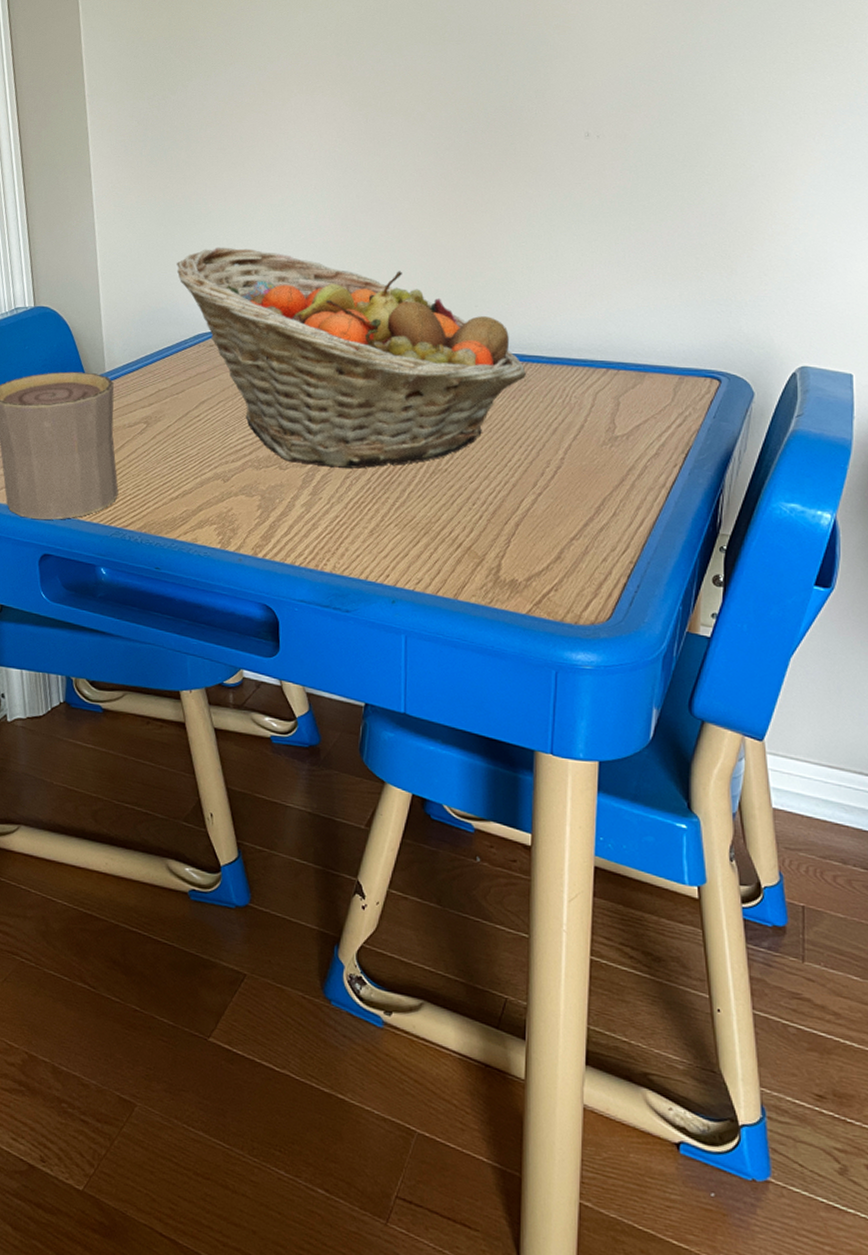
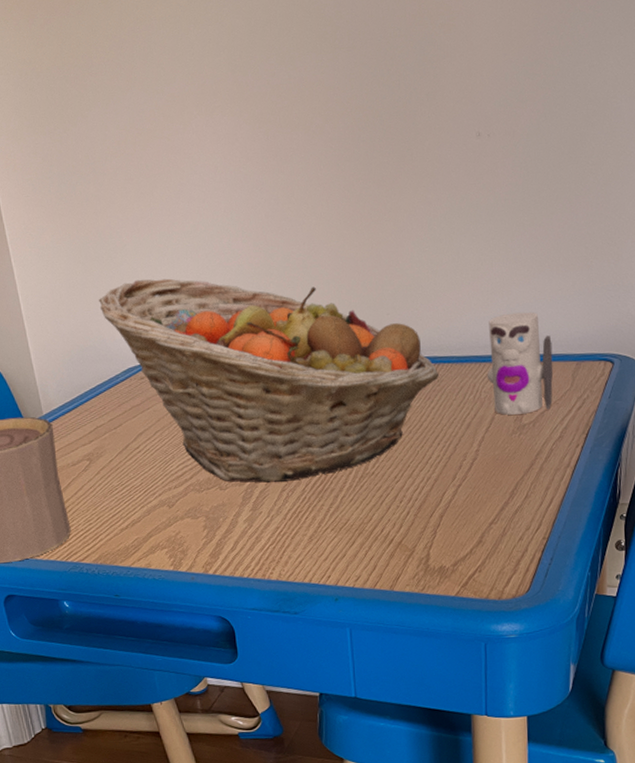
toy: none [578,318,653,425] -> present [486,311,554,415]

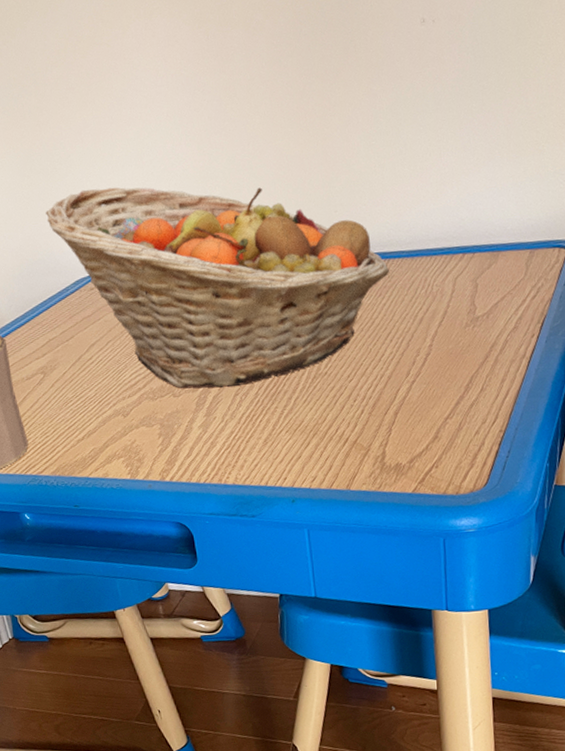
toy: present [486,311,554,415] -> none [438,201,507,308]

